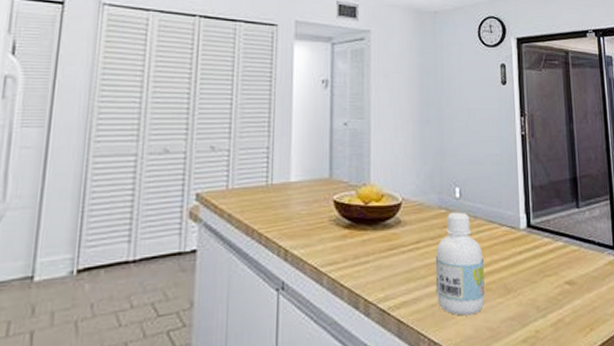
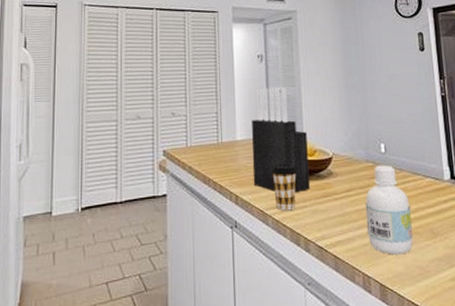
knife block: none [307,119,374,246] -> present [251,87,310,193]
coffee cup: none [329,211,361,268] -> present [270,164,297,211]

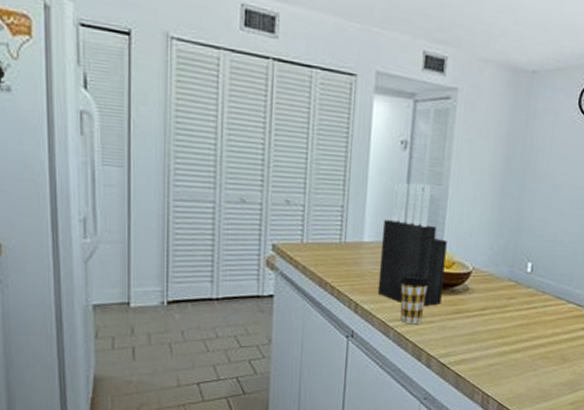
bottle: present [365,165,413,255] -> none [495,285,546,377]

